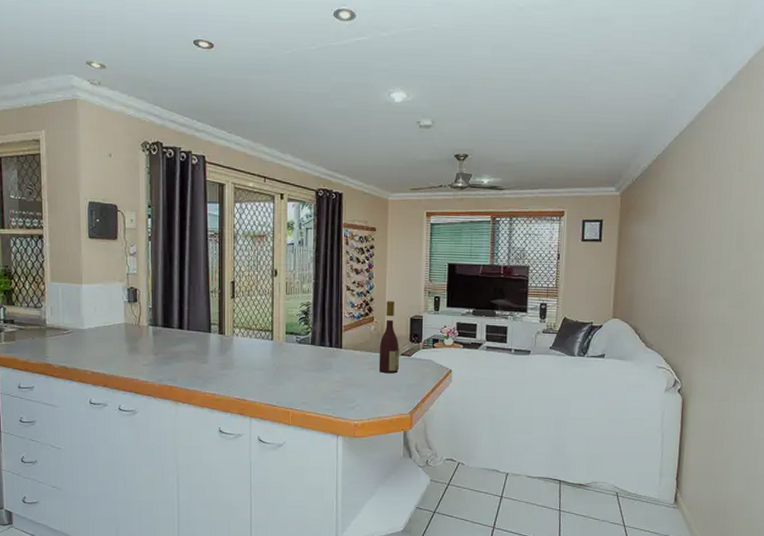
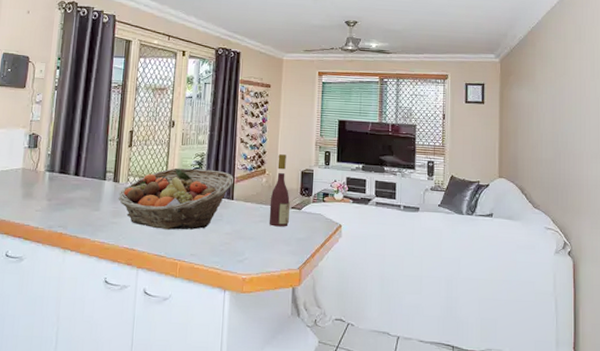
fruit basket: none [225,318,341,380] -> present [118,167,234,230]

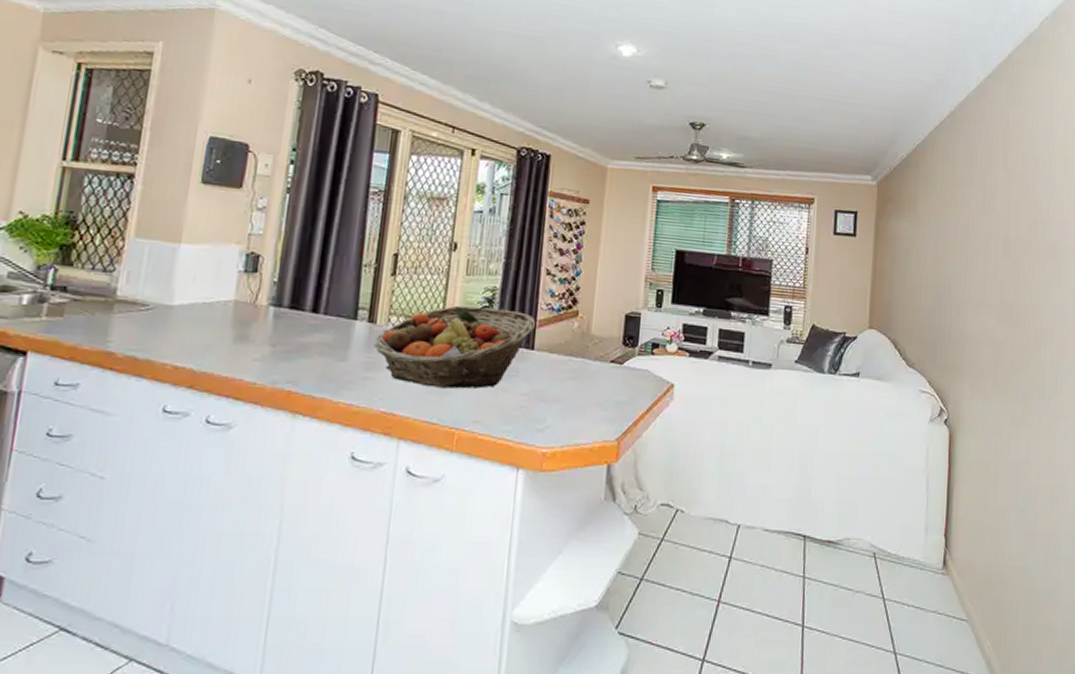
wine bottle: present [269,154,290,227] -> none [580,292,609,387]

